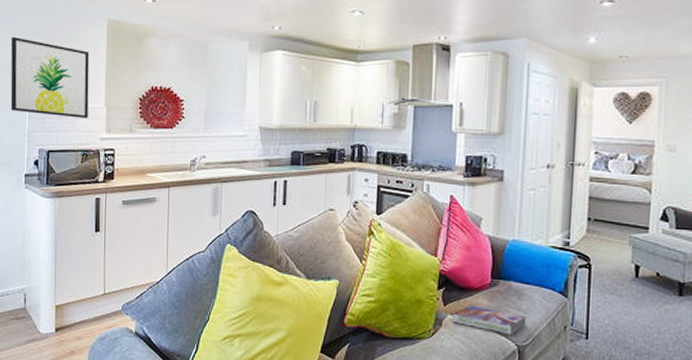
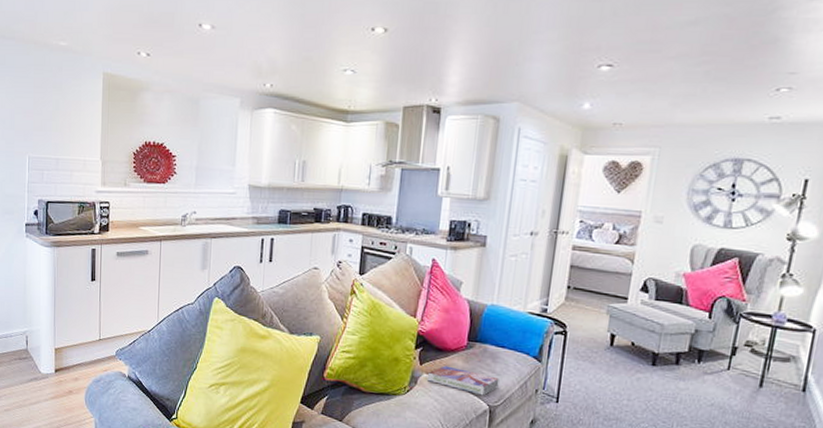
wall art: present [10,36,90,119] -> none [11,87,86,172]

